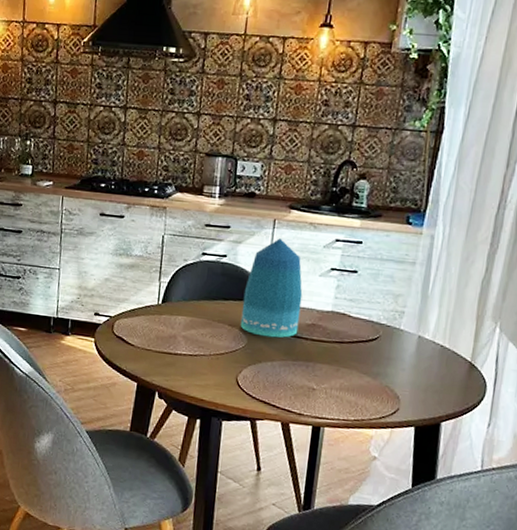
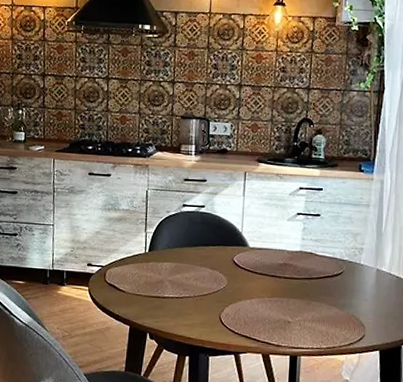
vase: present [240,238,303,338] -> none [220,189,274,278]

